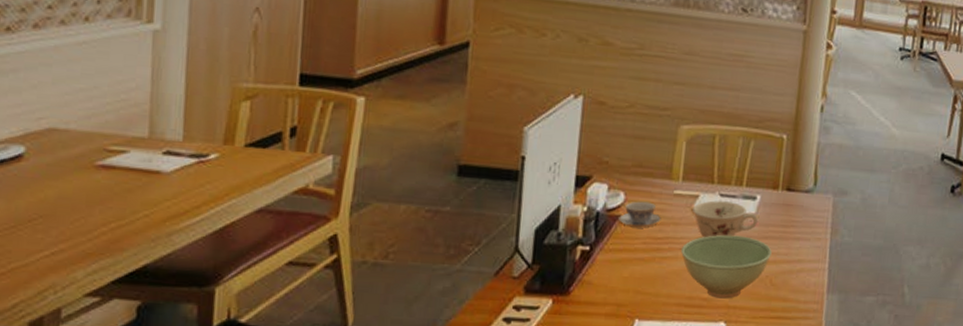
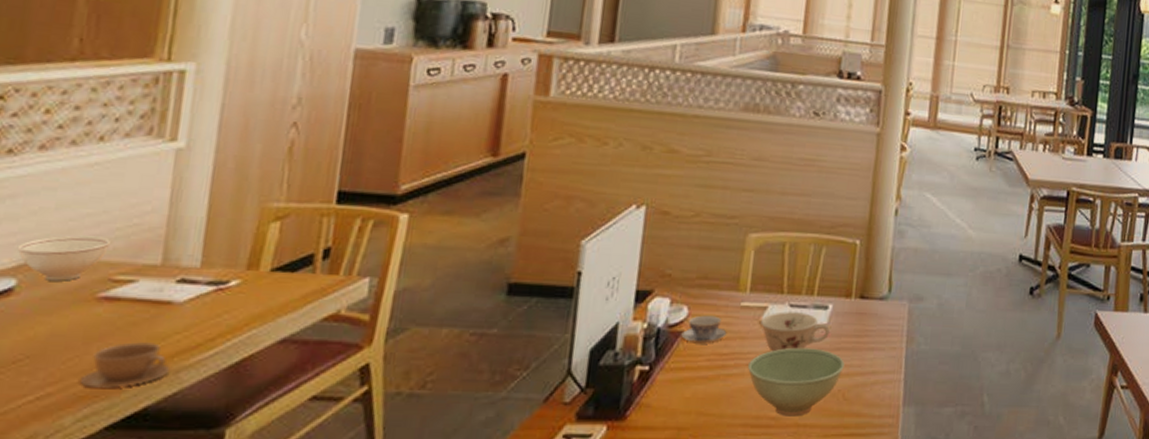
bowl: none [22,108,104,150] -> present [17,235,112,281]
teacup: none [88,207,164,247] -> present [81,342,171,388]

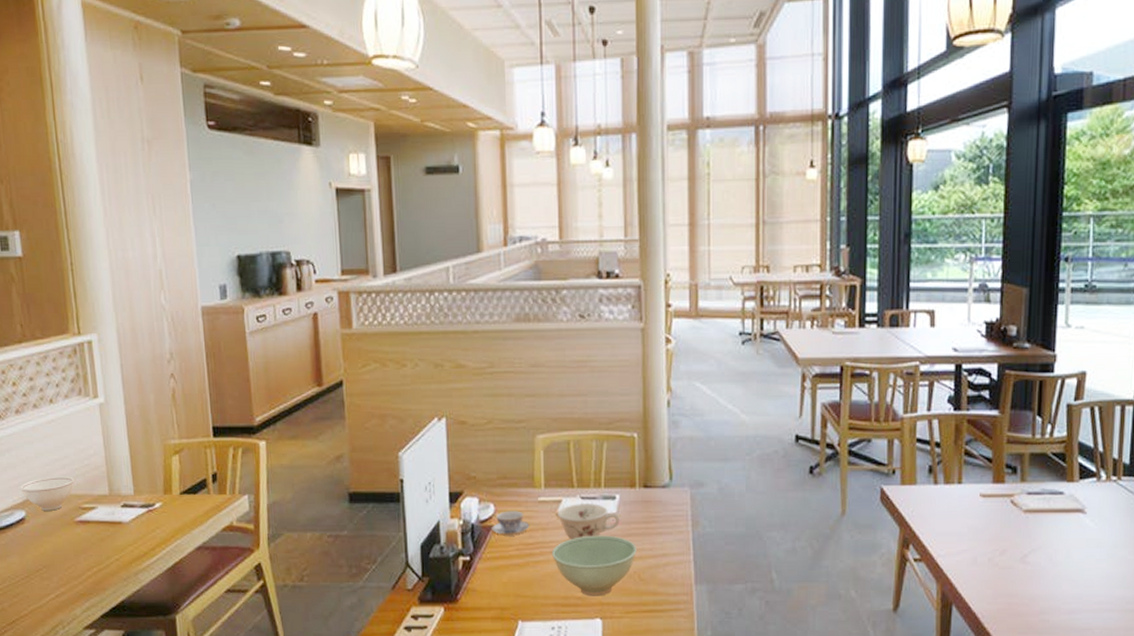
teacup: present [81,342,171,388] -> none [79,553,132,587]

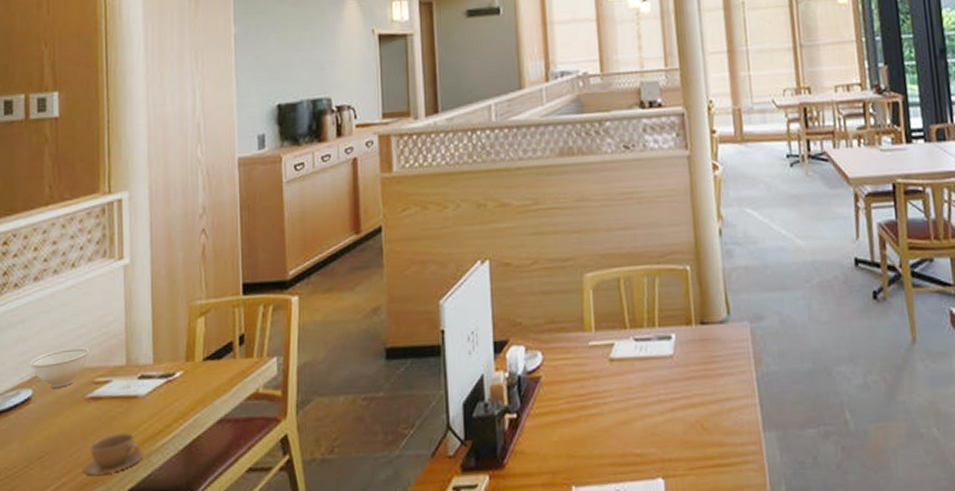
teacup: none [79,553,132,587] -> present [84,432,144,475]
teacup: present [492,511,530,536] -> none [540,358,581,388]
bowl: present [552,535,637,596] -> none [606,380,698,452]
teacup: present [556,504,620,540] -> none [609,345,677,388]

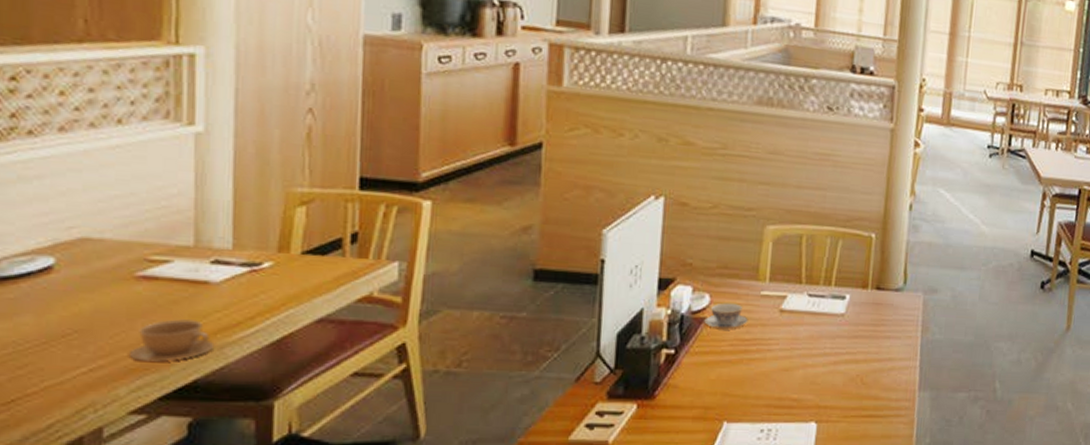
bowl: present [29,347,90,388] -> none [50,216,143,260]
teacup: none [540,358,581,388] -> present [704,302,748,330]

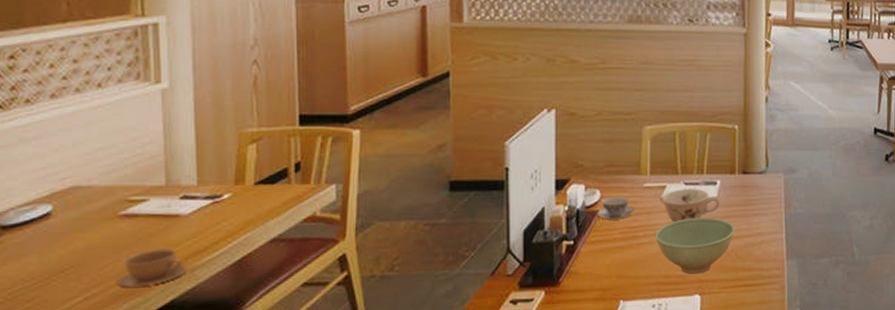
bowl: none [770,334,862,399] -> present [655,217,735,274]
teacup: none [779,301,848,339] -> present [661,189,720,223]

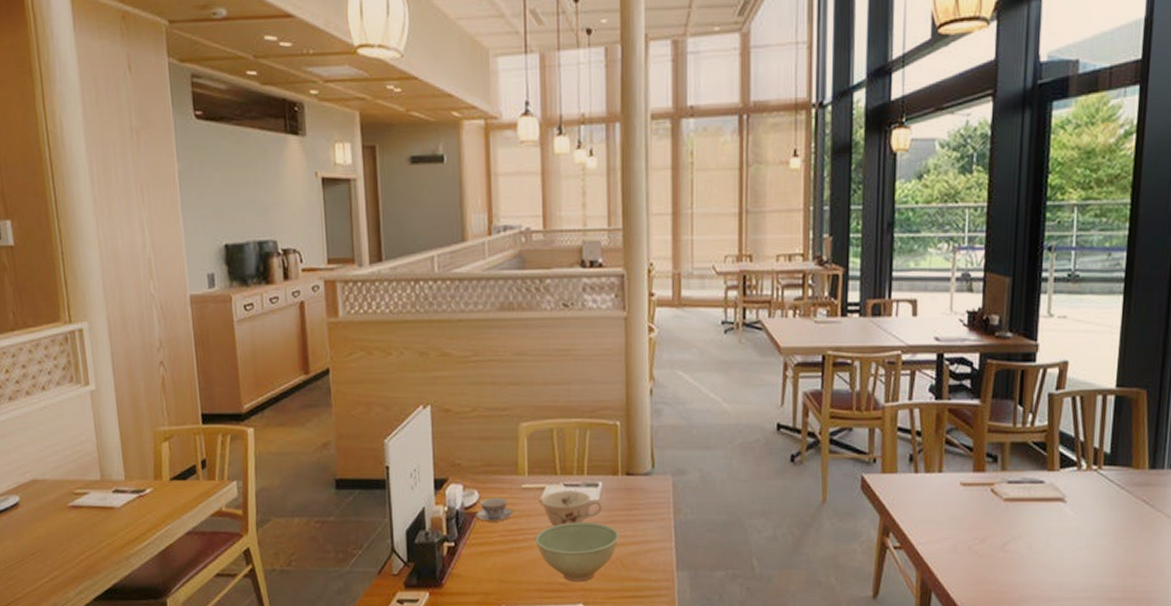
teacup: present [118,249,187,287] -> none [72,538,124,571]

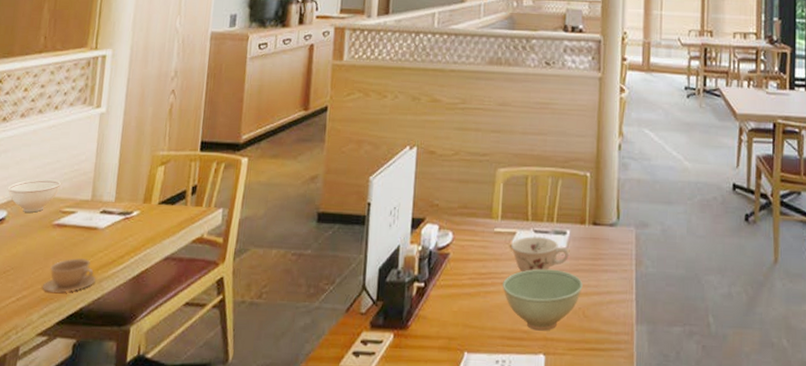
bowl: none [13,462,67,496] -> present [7,179,62,213]
teacup: none [72,538,124,571] -> present [43,258,97,293]
teacup: present [476,497,514,522] -> none [448,239,484,265]

